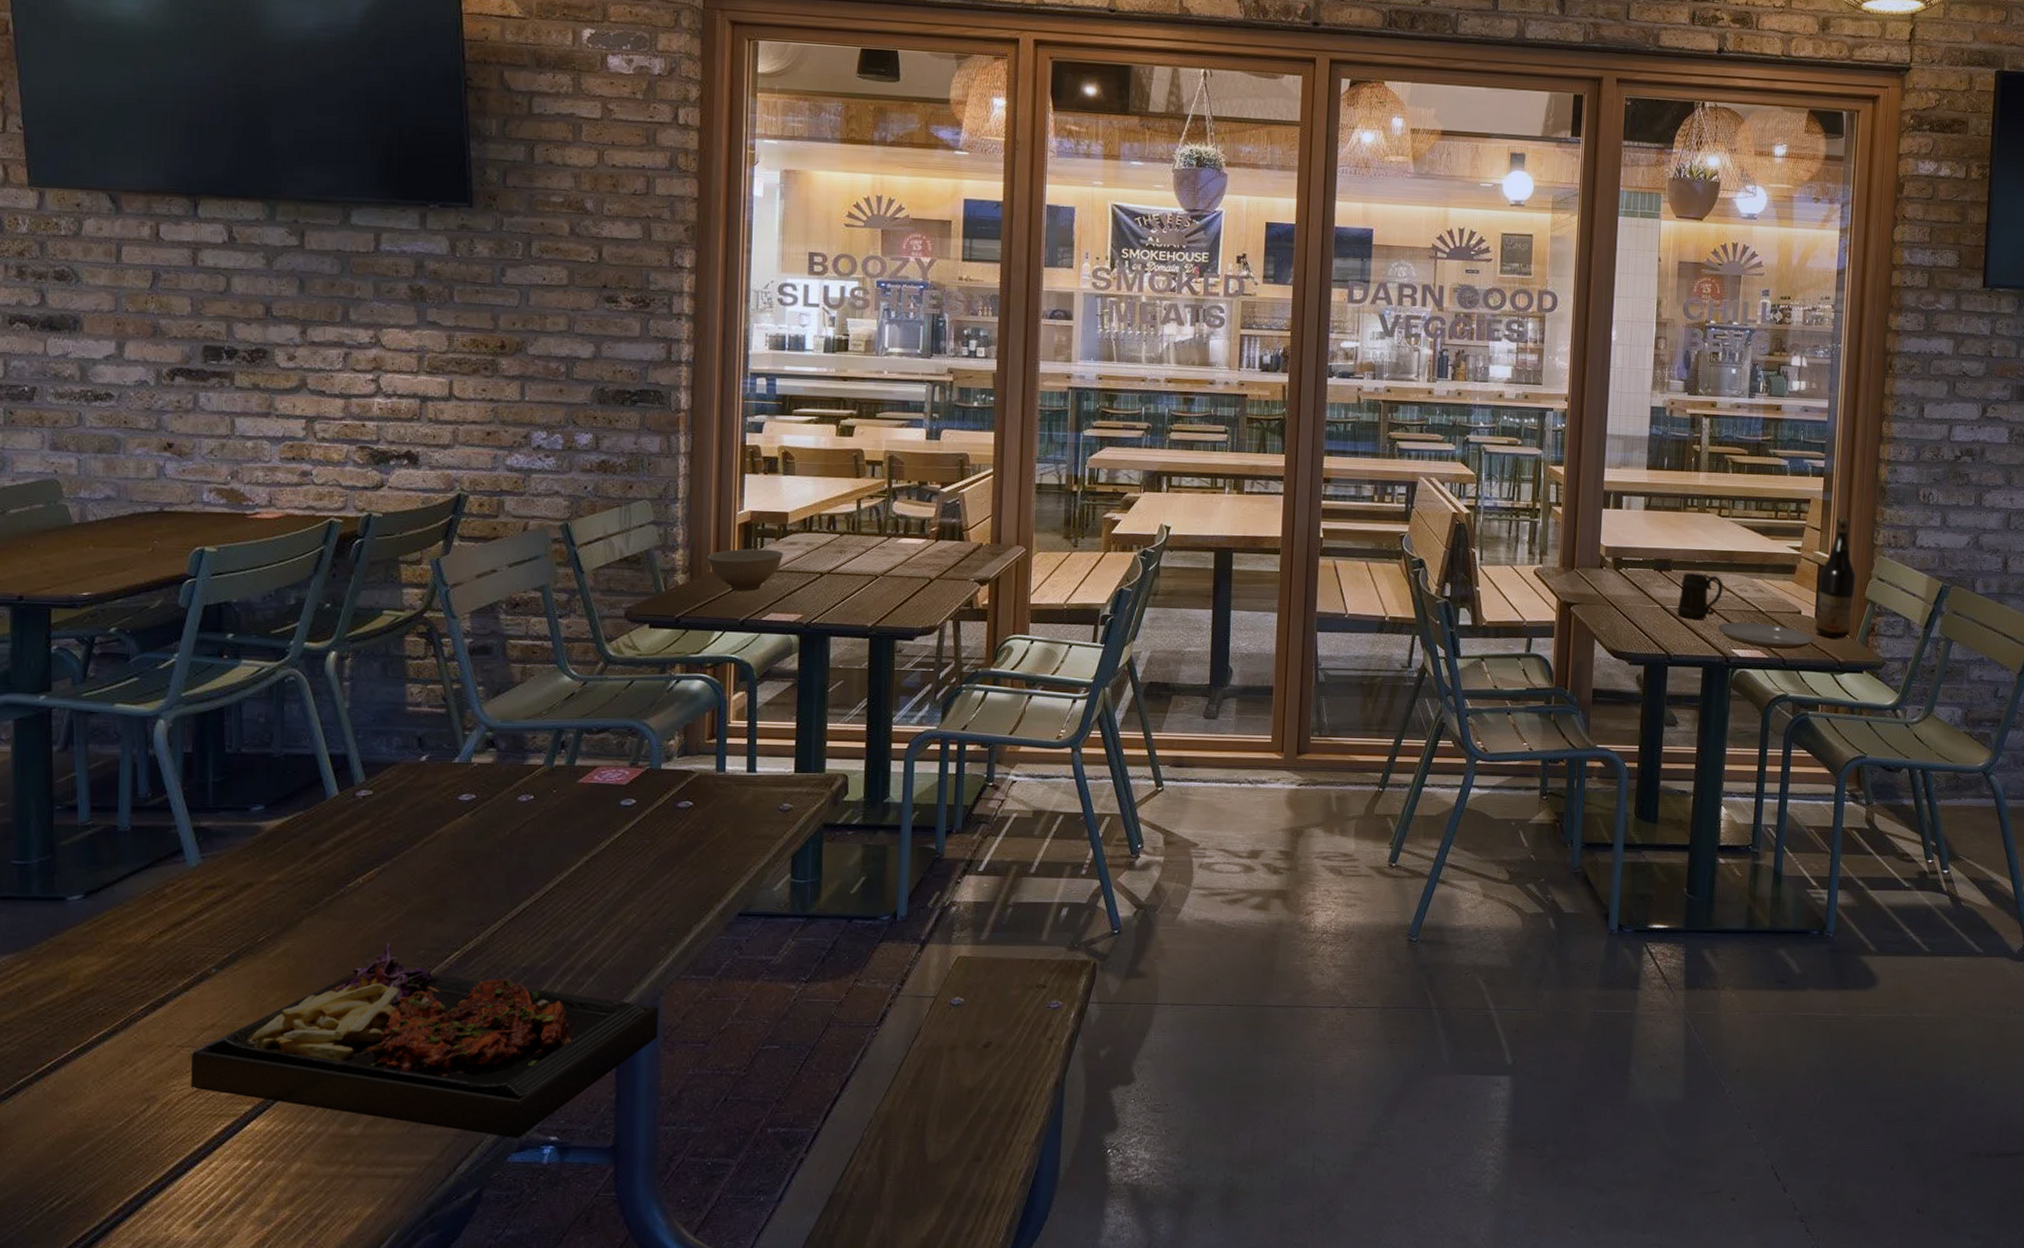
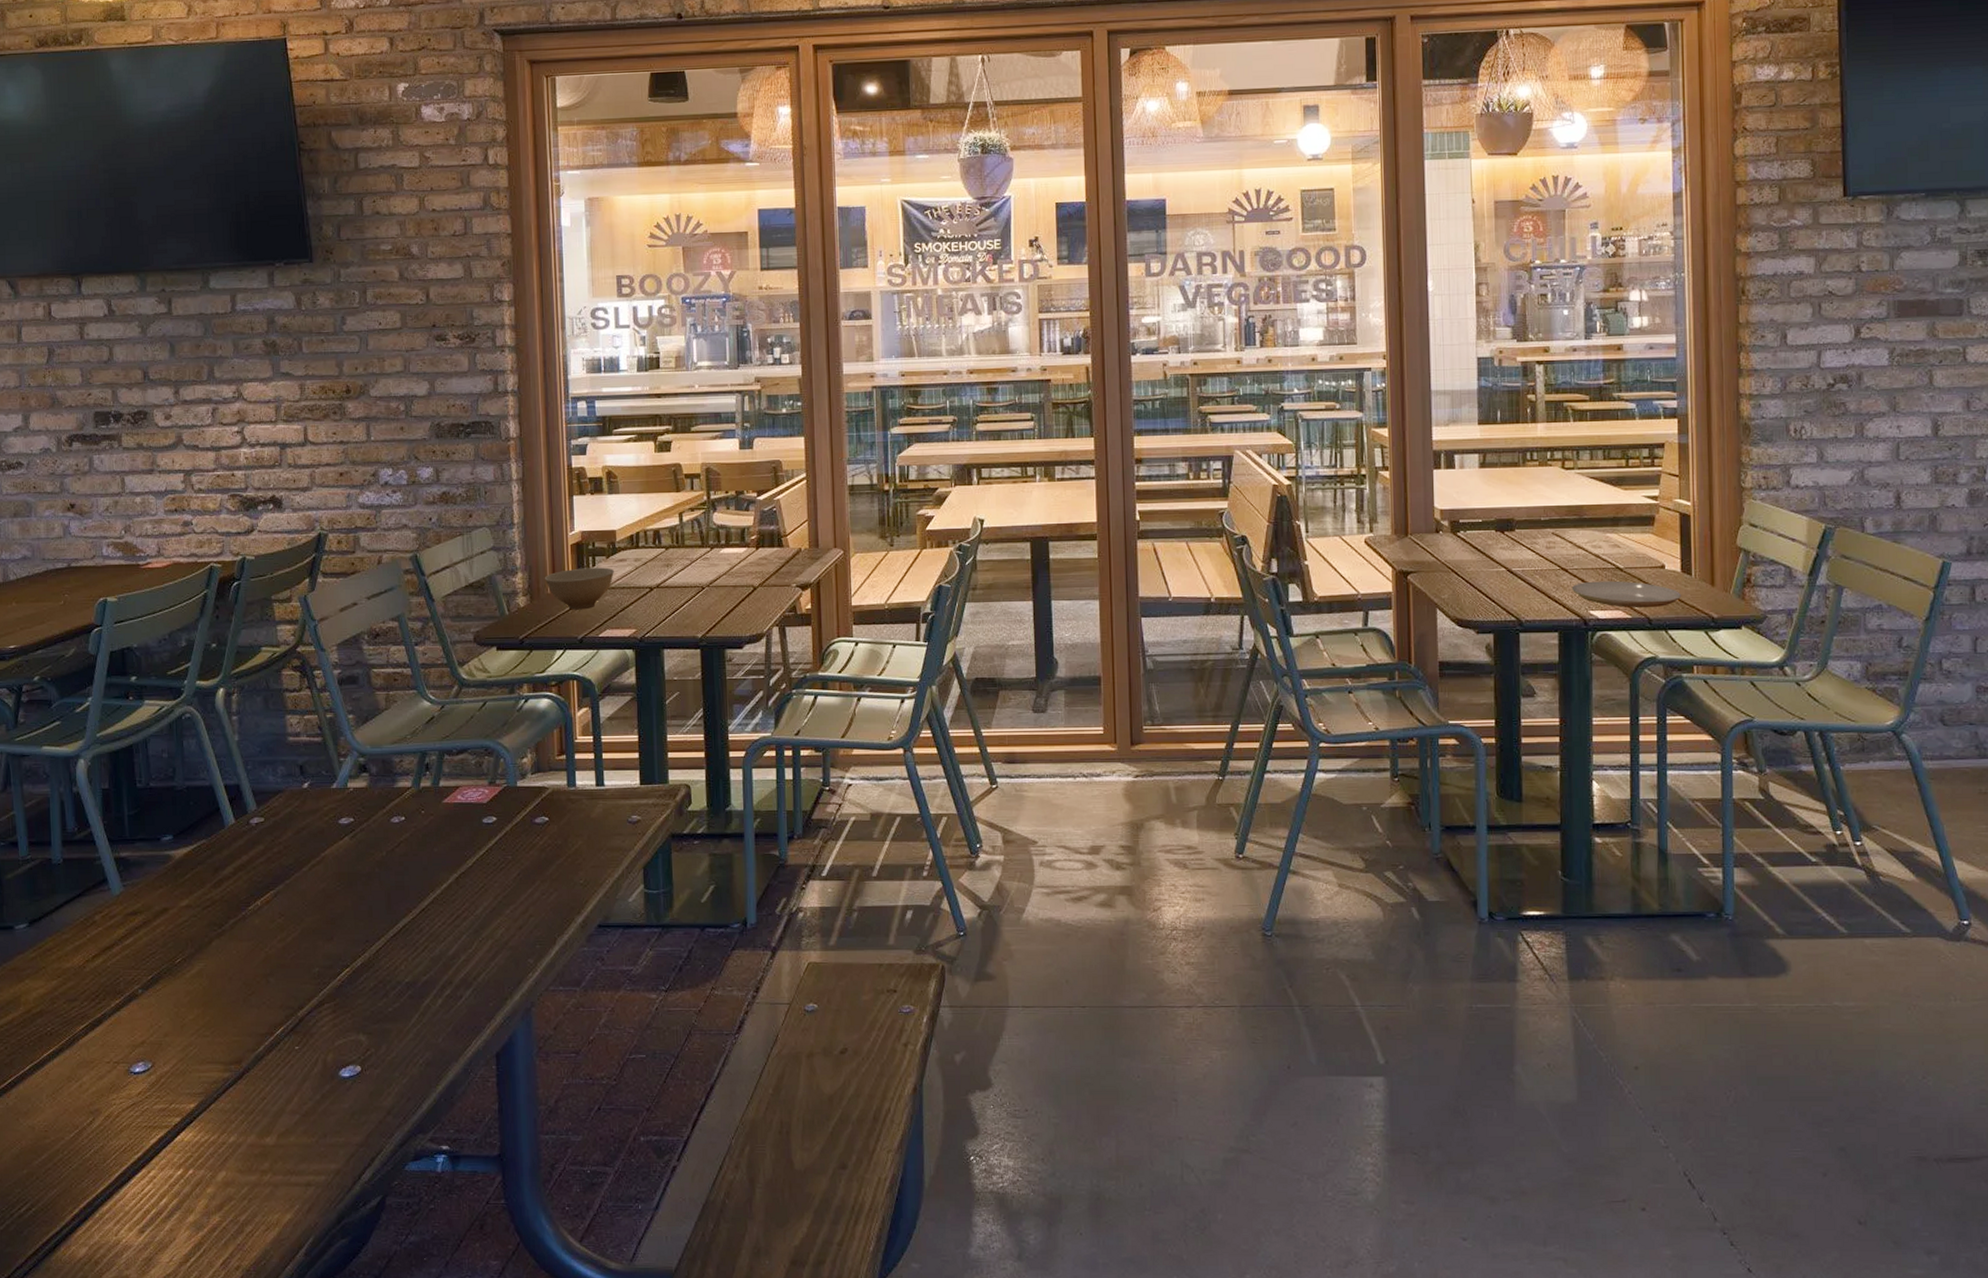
food platter: present [191,943,658,1139] -> none [127,961,532,1148]
beer mug: present [1677,573,1723,619] -> none [1524,532,1574,581]
wine bottle: present [1815,517,1857,639] -> none [1681,460,1725,593]

